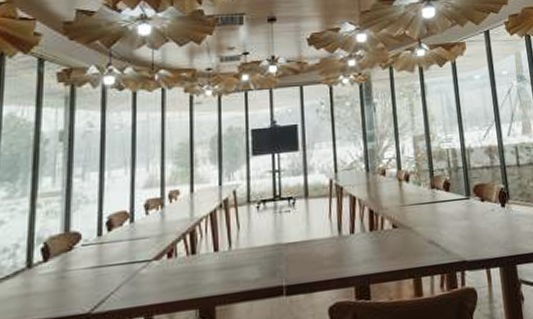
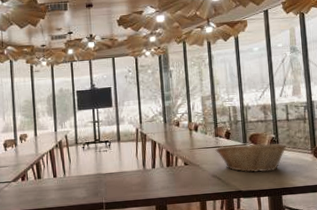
fruit basket: none [431,195,519,236] -> present [215,142,287,173]

